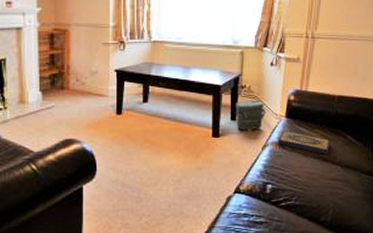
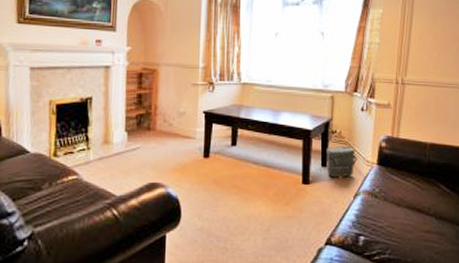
hardback book: present [278,131,329,154] -> none [370,179,423,205]

